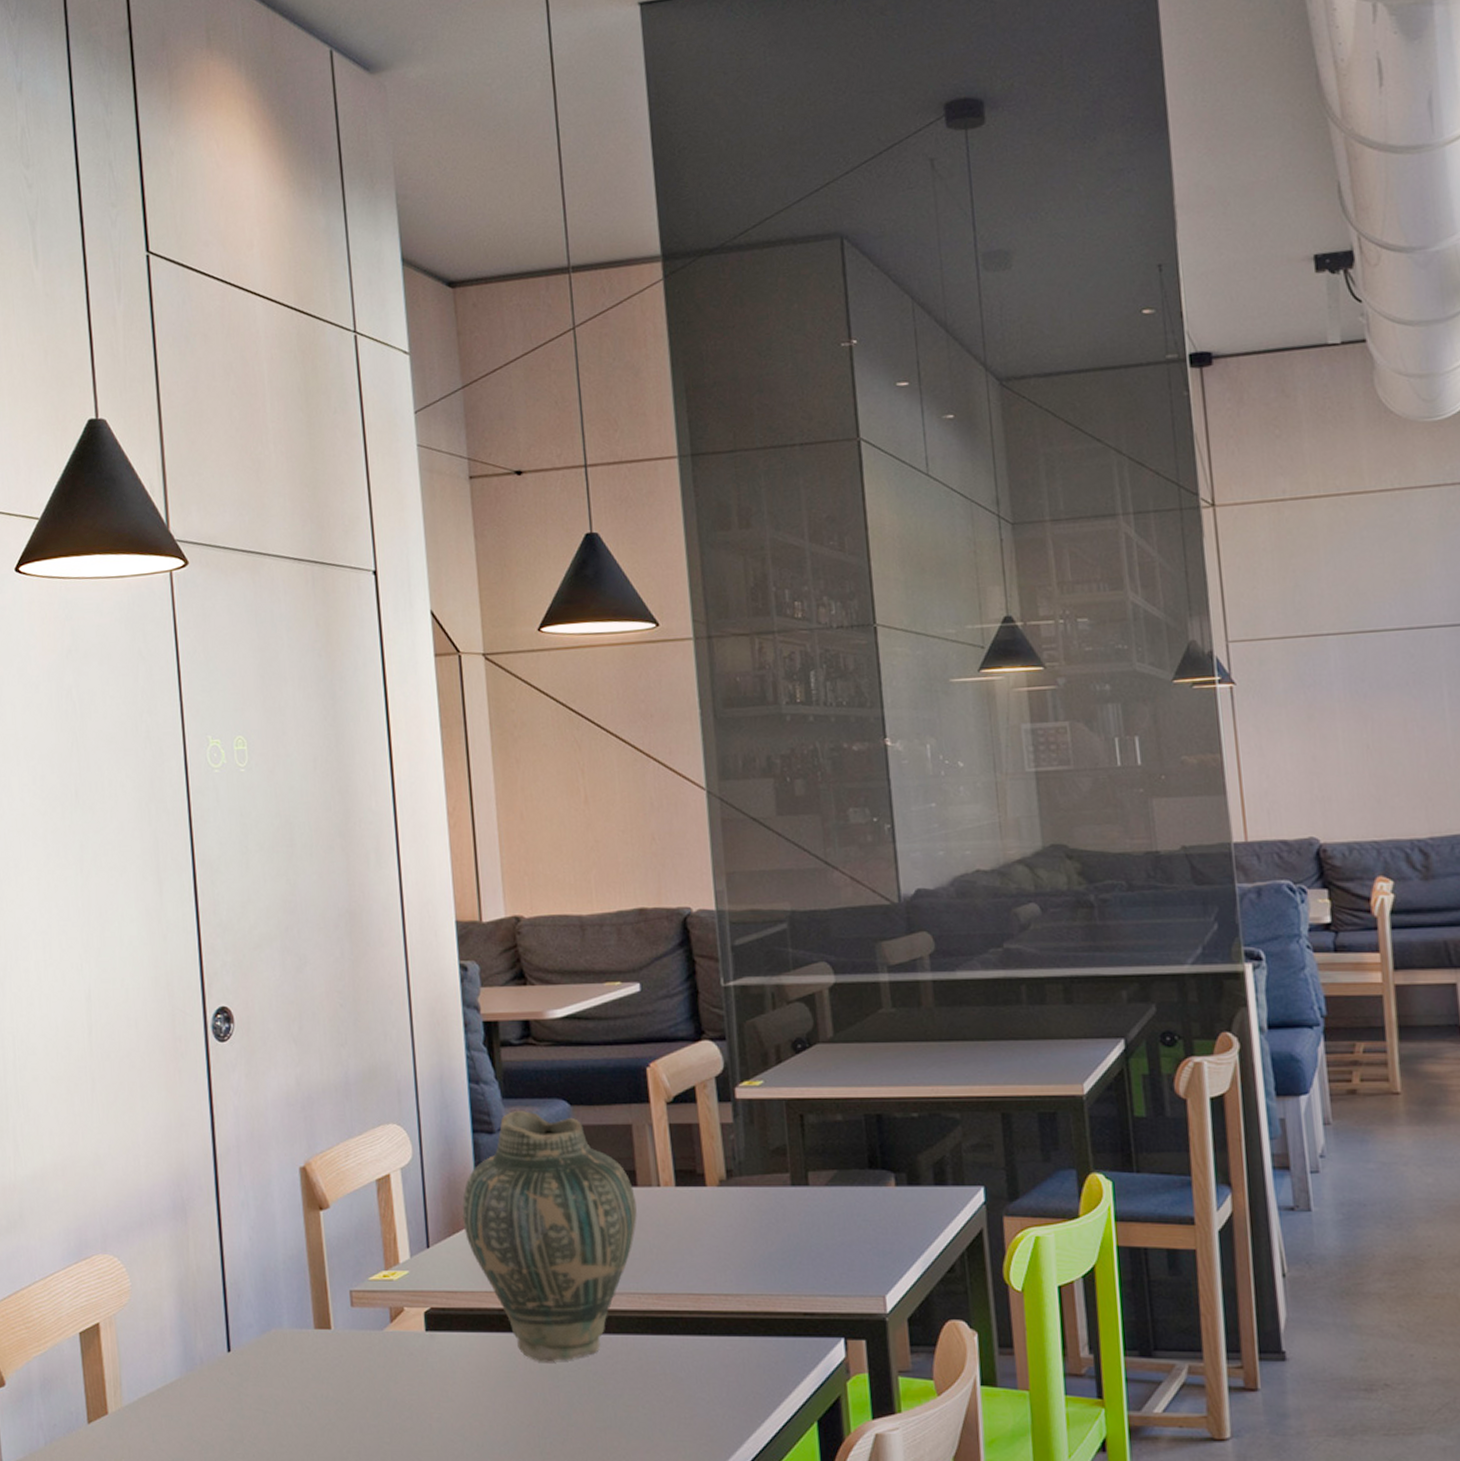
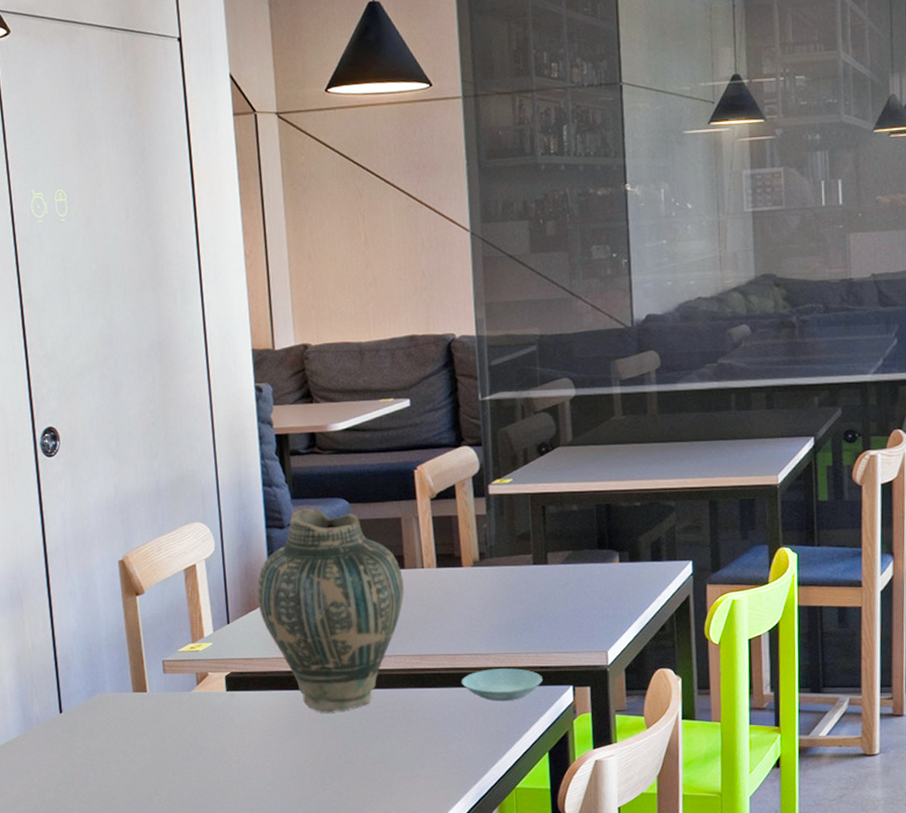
saucer: none [707,1314,807,1355] -> present [461,668,542,702]

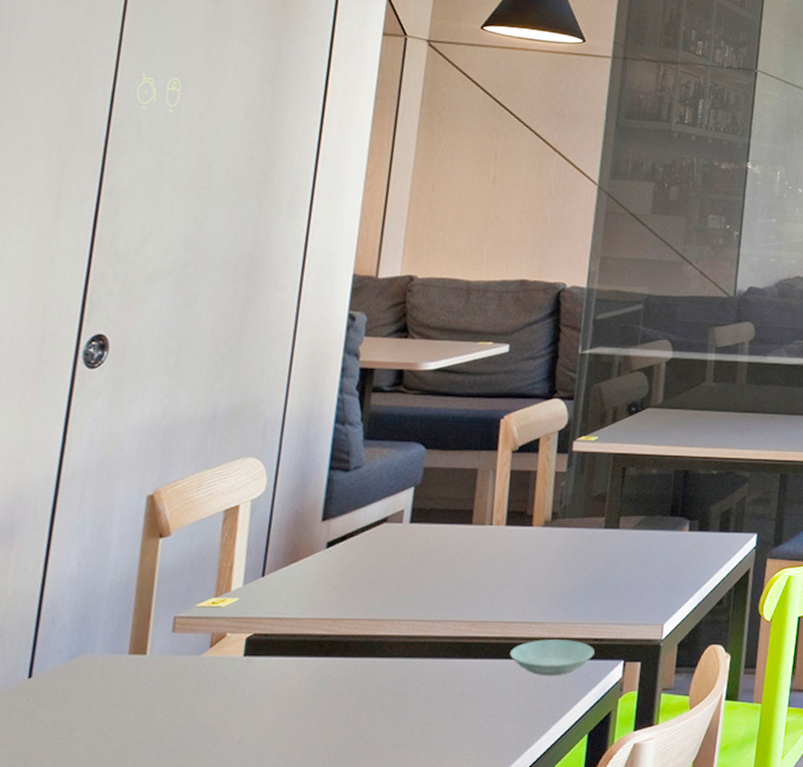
vase: present [257,509,404,713] -> none [302,452,469,685]

